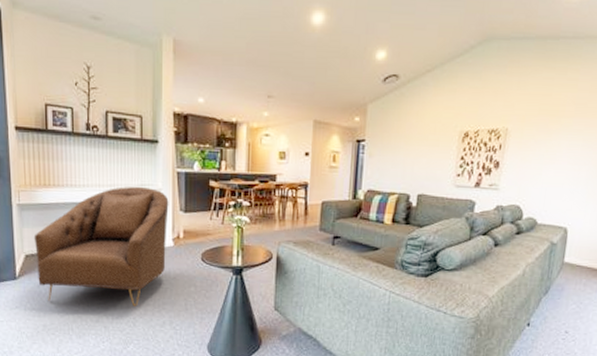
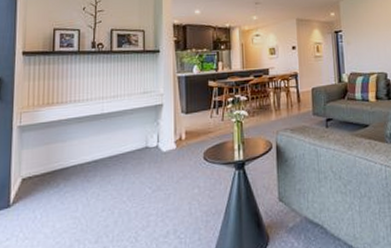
armchair: present [34,186,169,307] -> none [32,94,171,227]

